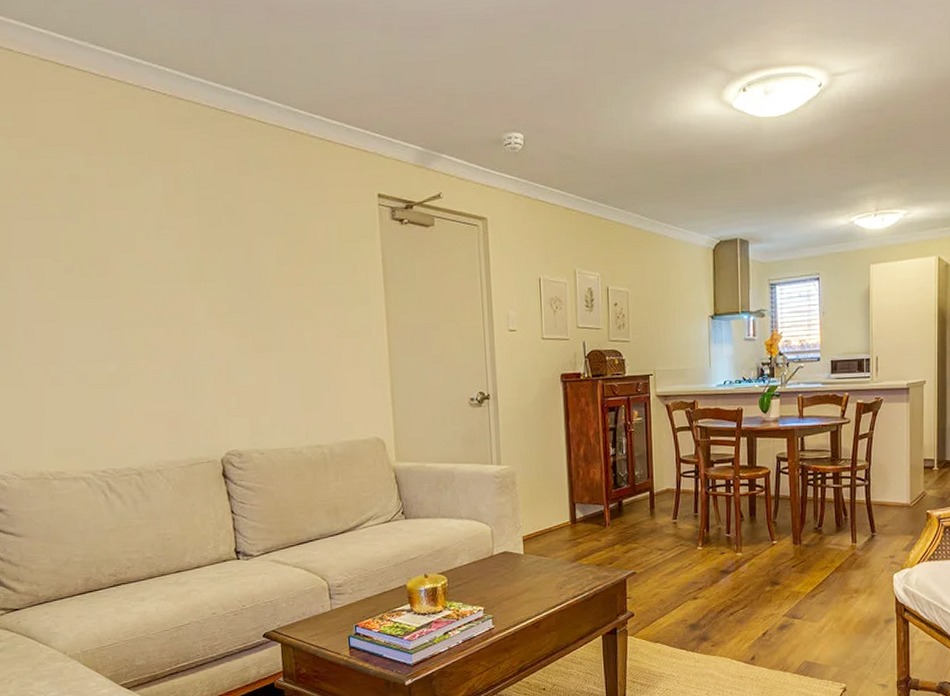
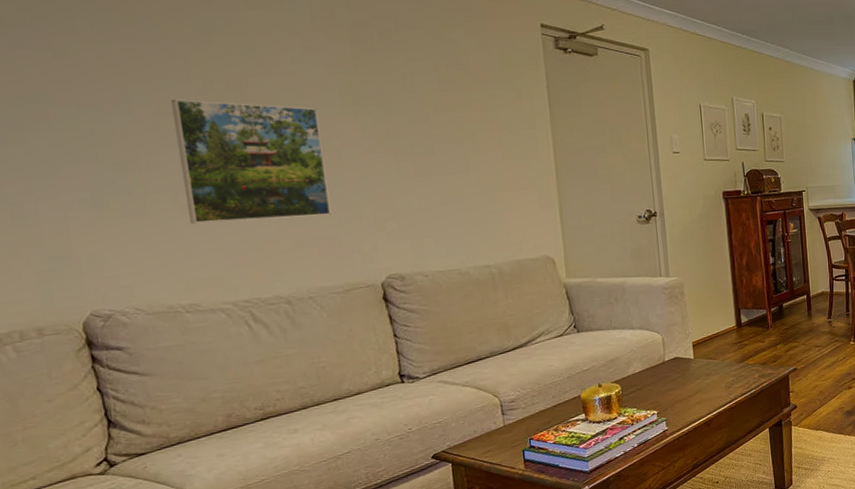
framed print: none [45,275,178,396] -> present [171,98,332,225]

